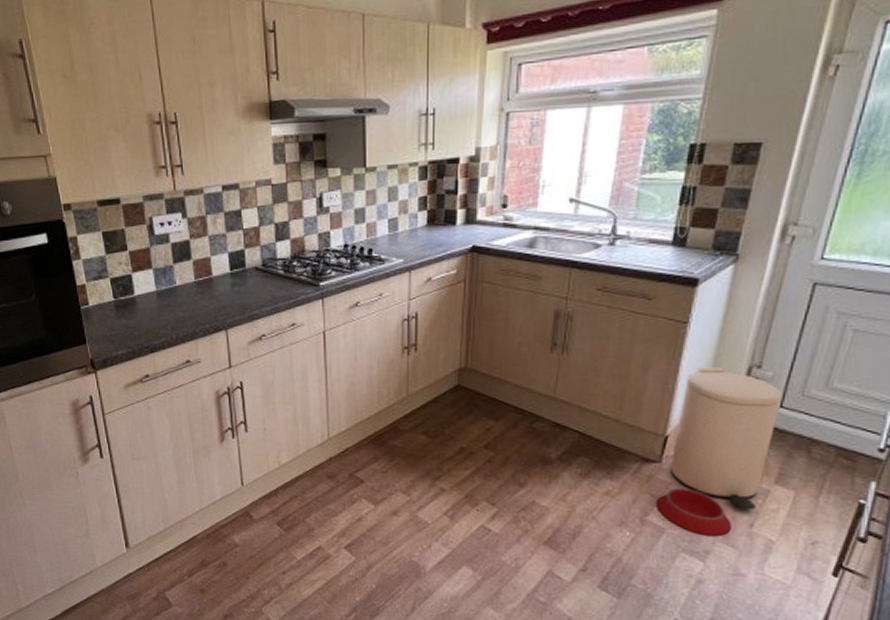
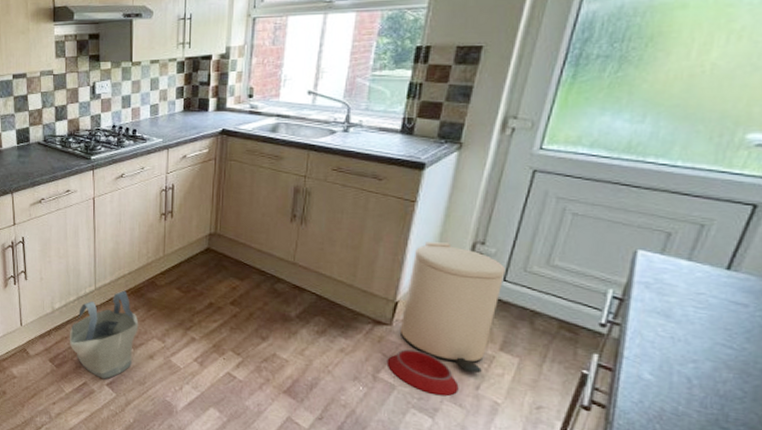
shopping bag: none [299,438,380,542] -> present [69,290,139,380]

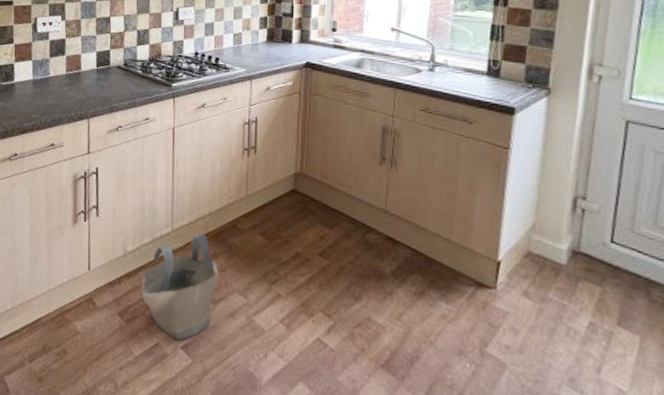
pet bowl: present [386,349,459,397] -> none [494,319,578,380]
pedal bin: present [399,242,506,373] -> none [505,193,613,352]

